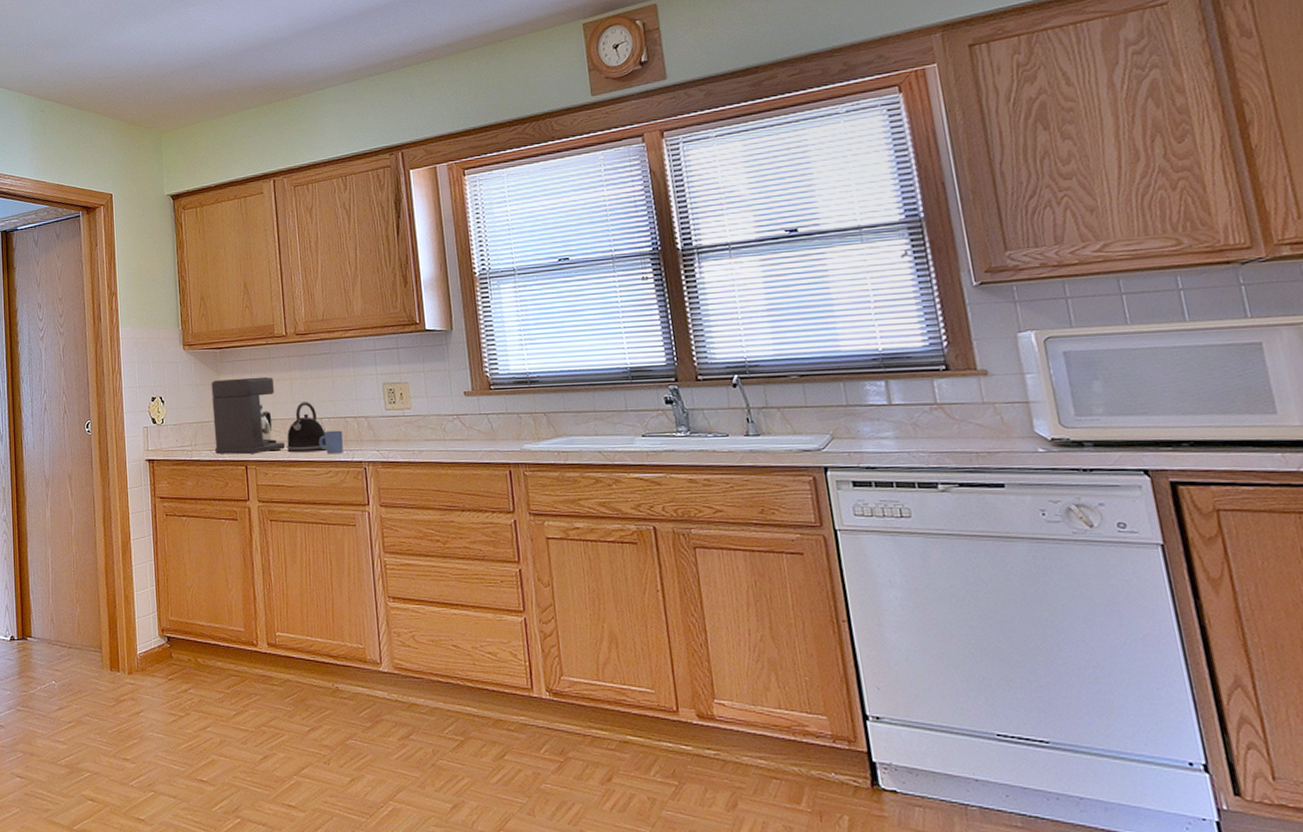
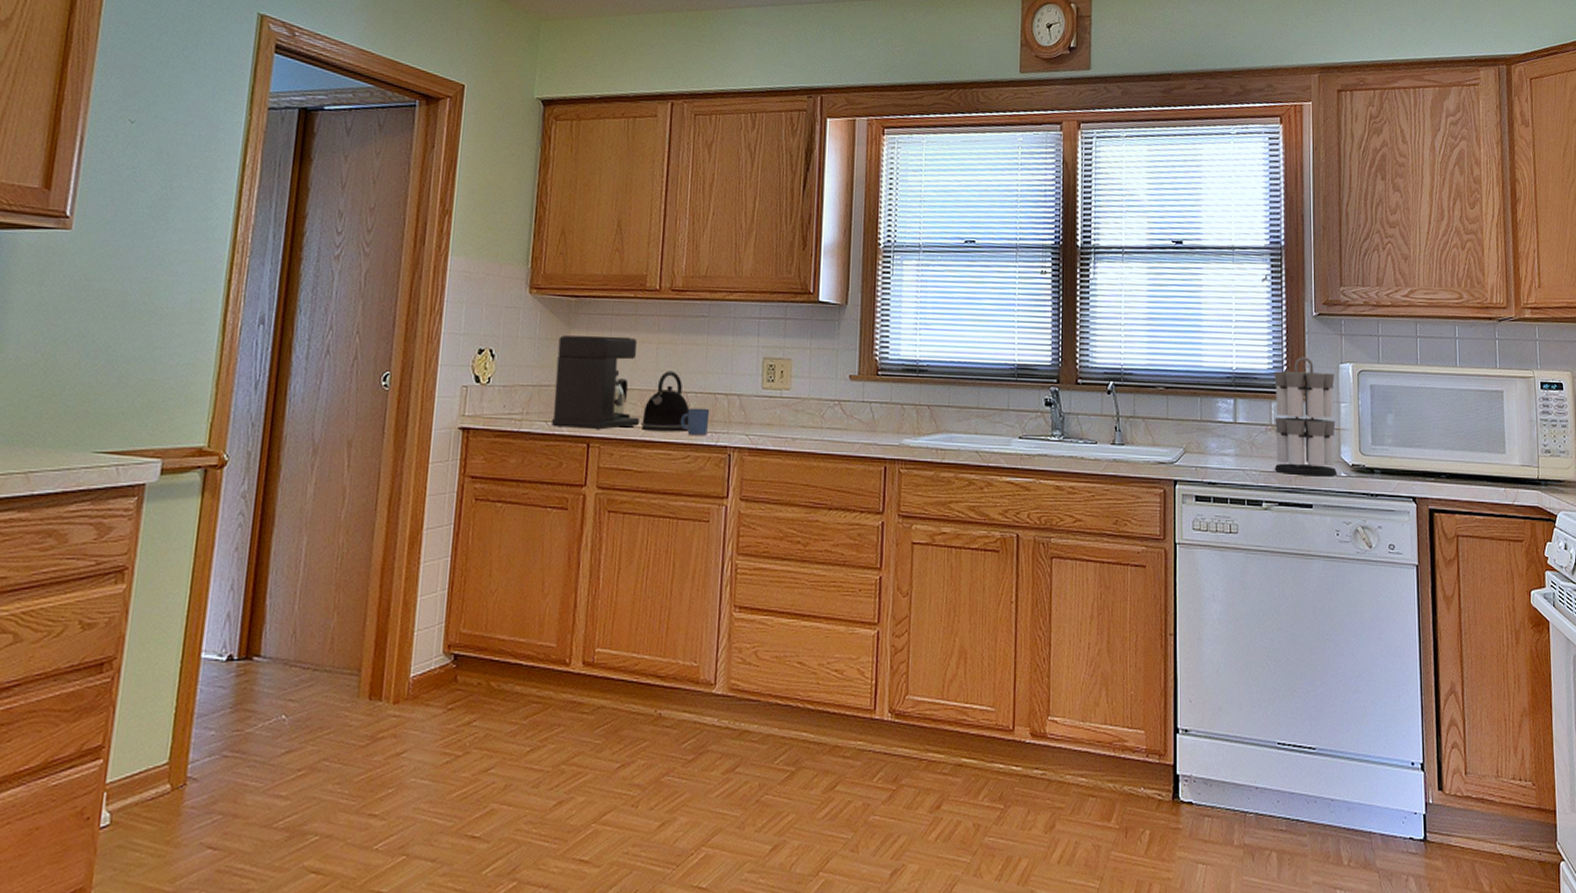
spice rack: none [932,329,1033,454] -> present [1274,357,1338,477]

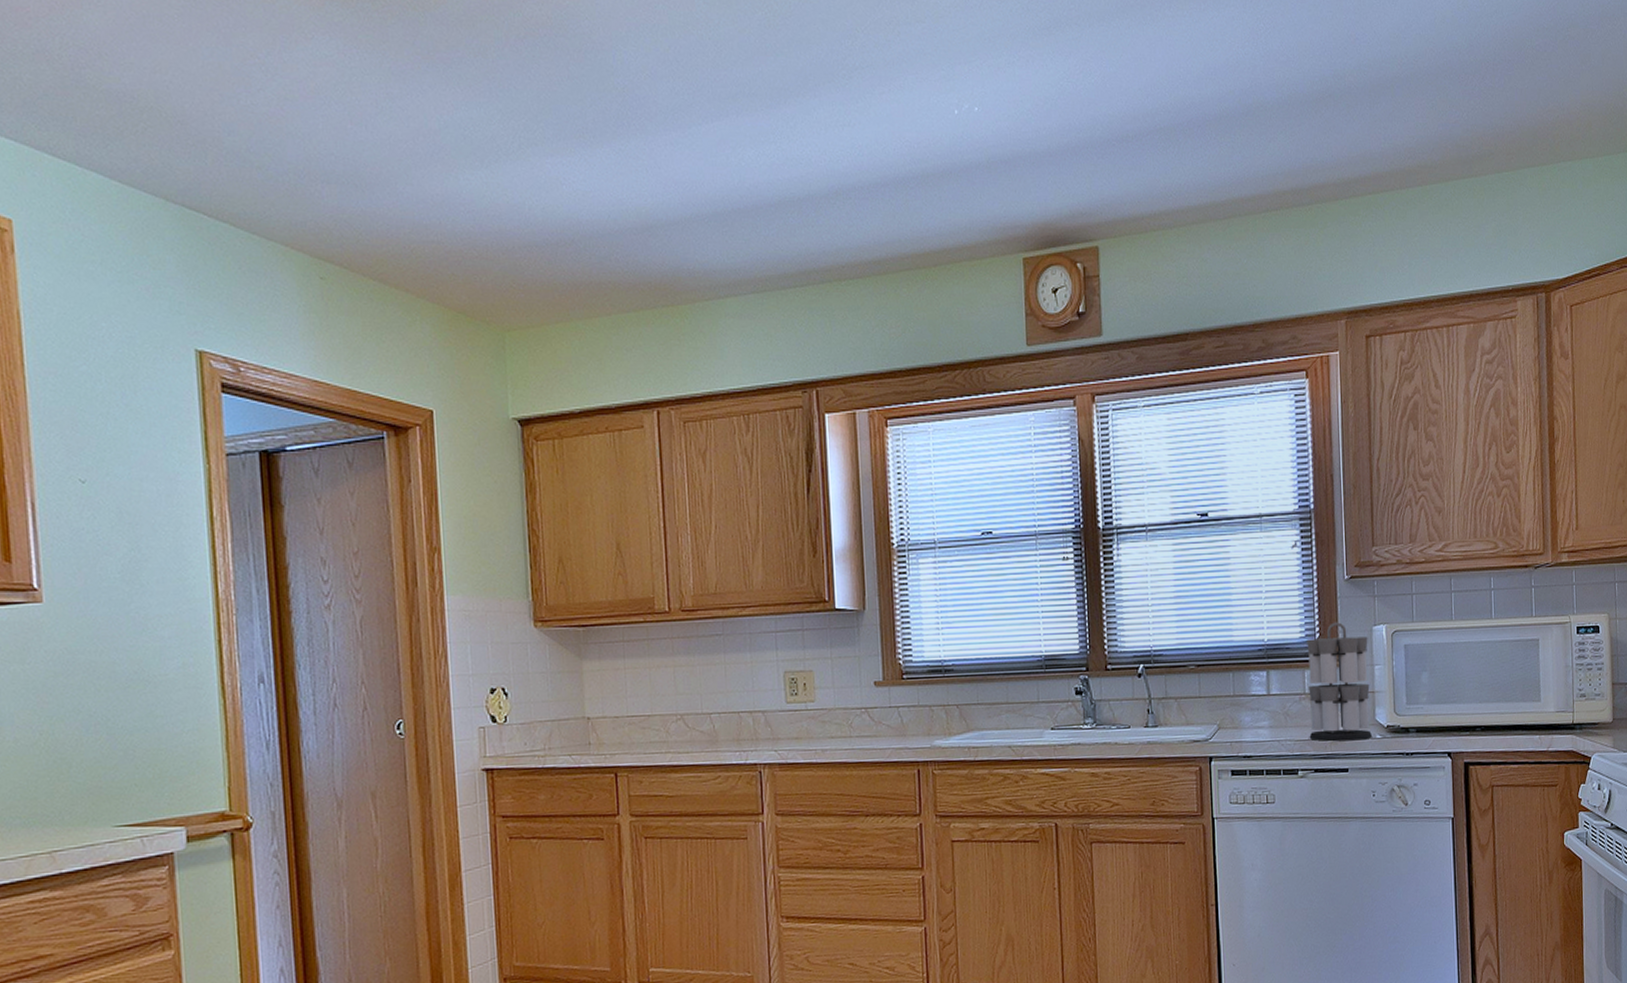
coffee maker: present [552,335,641,430] -> none [571,662,666,760]
kettle: present [640,371,690,433] -> none [666,693,716,756]
mug: present [680,408,710,436] -> none [706,727,736,757]

